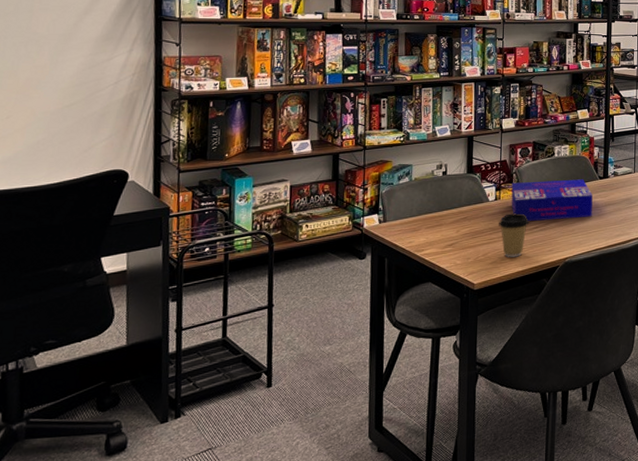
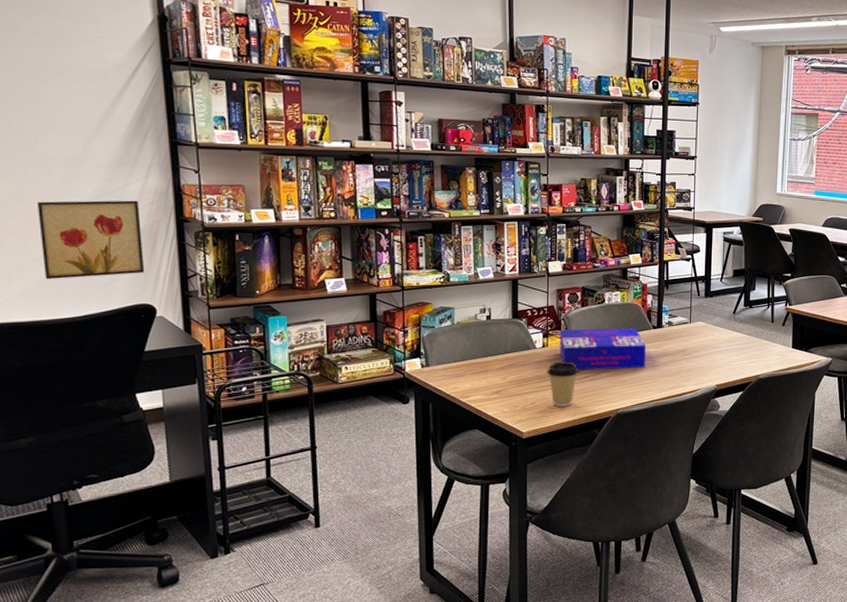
wall art: none [24,72,122,149] -> present [36,200,145,280]

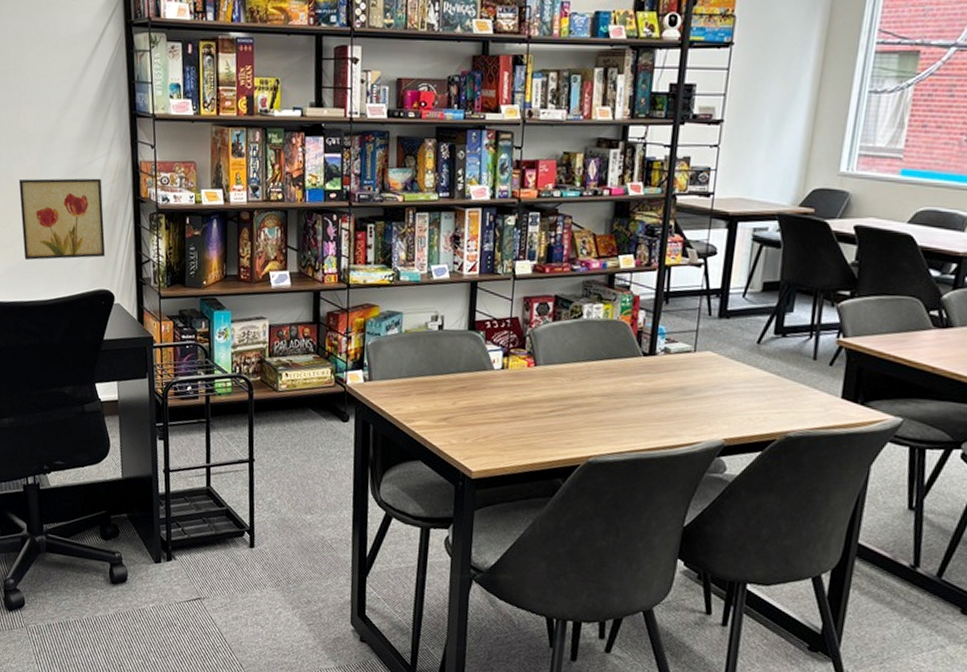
coffee cup: present [547,362,579,407] -> none [505,388,544,446]
board game: present [559,328,646,371] -> none [521,348,632,406]

